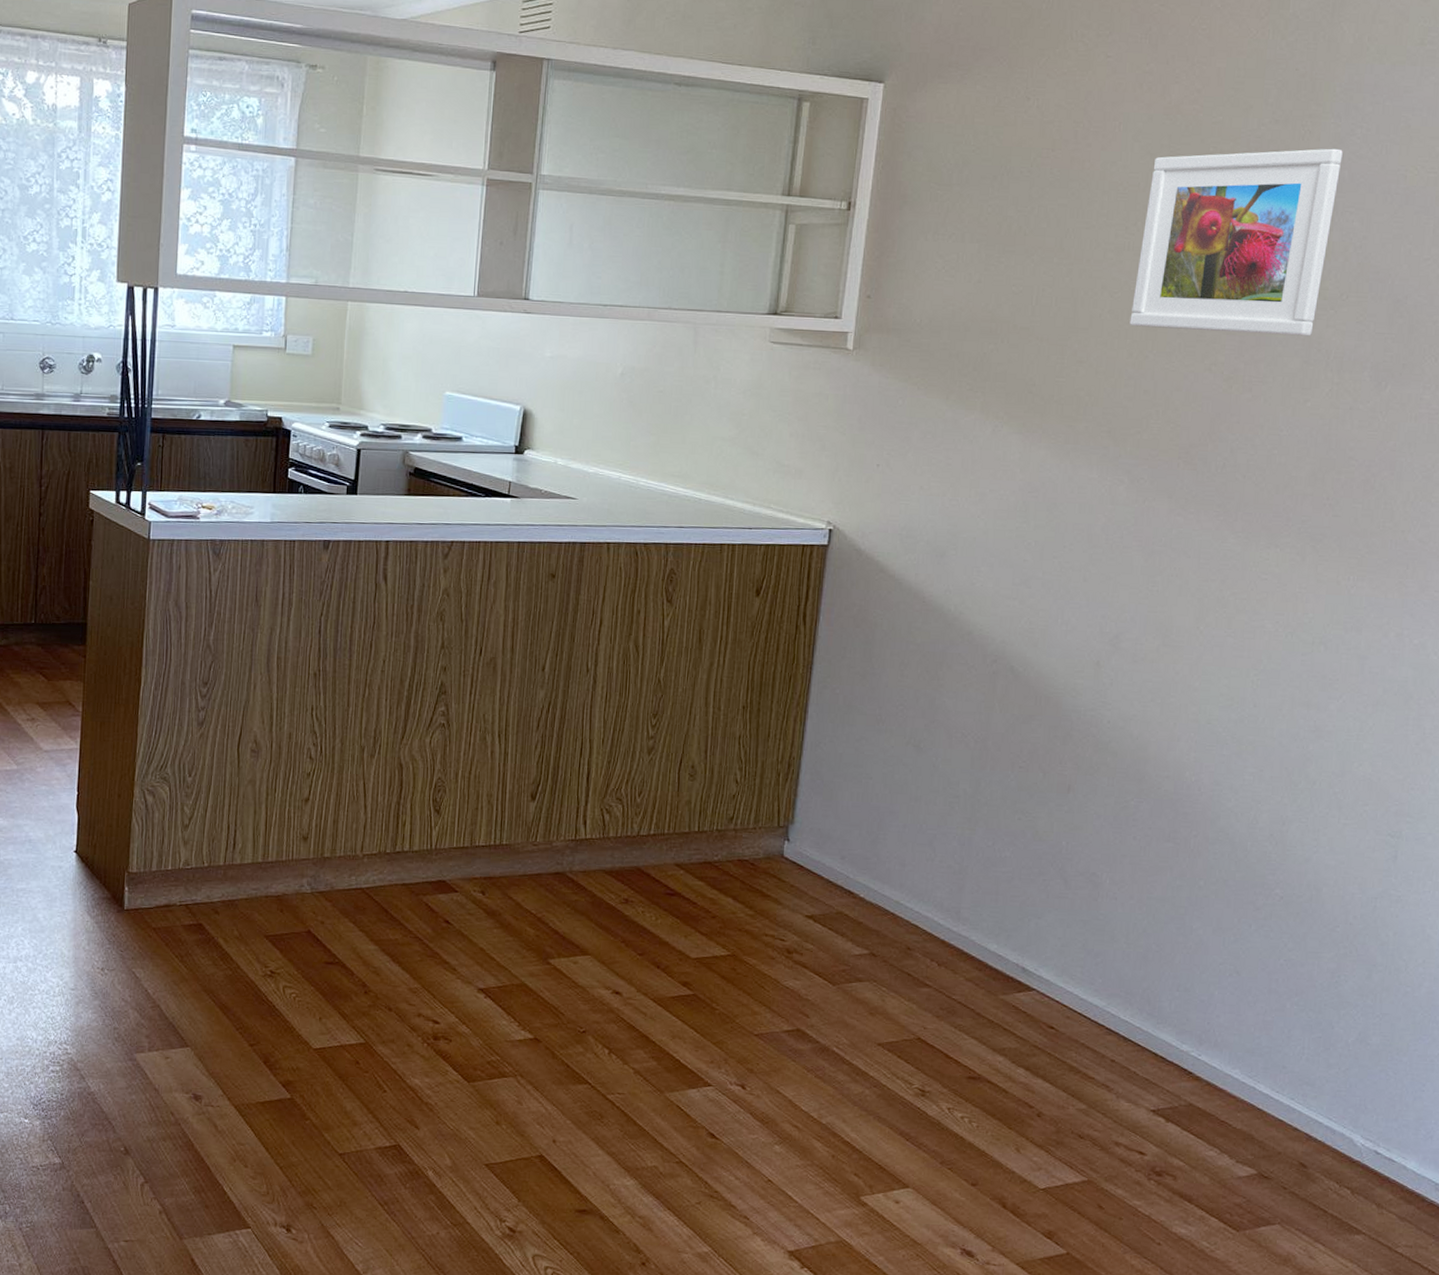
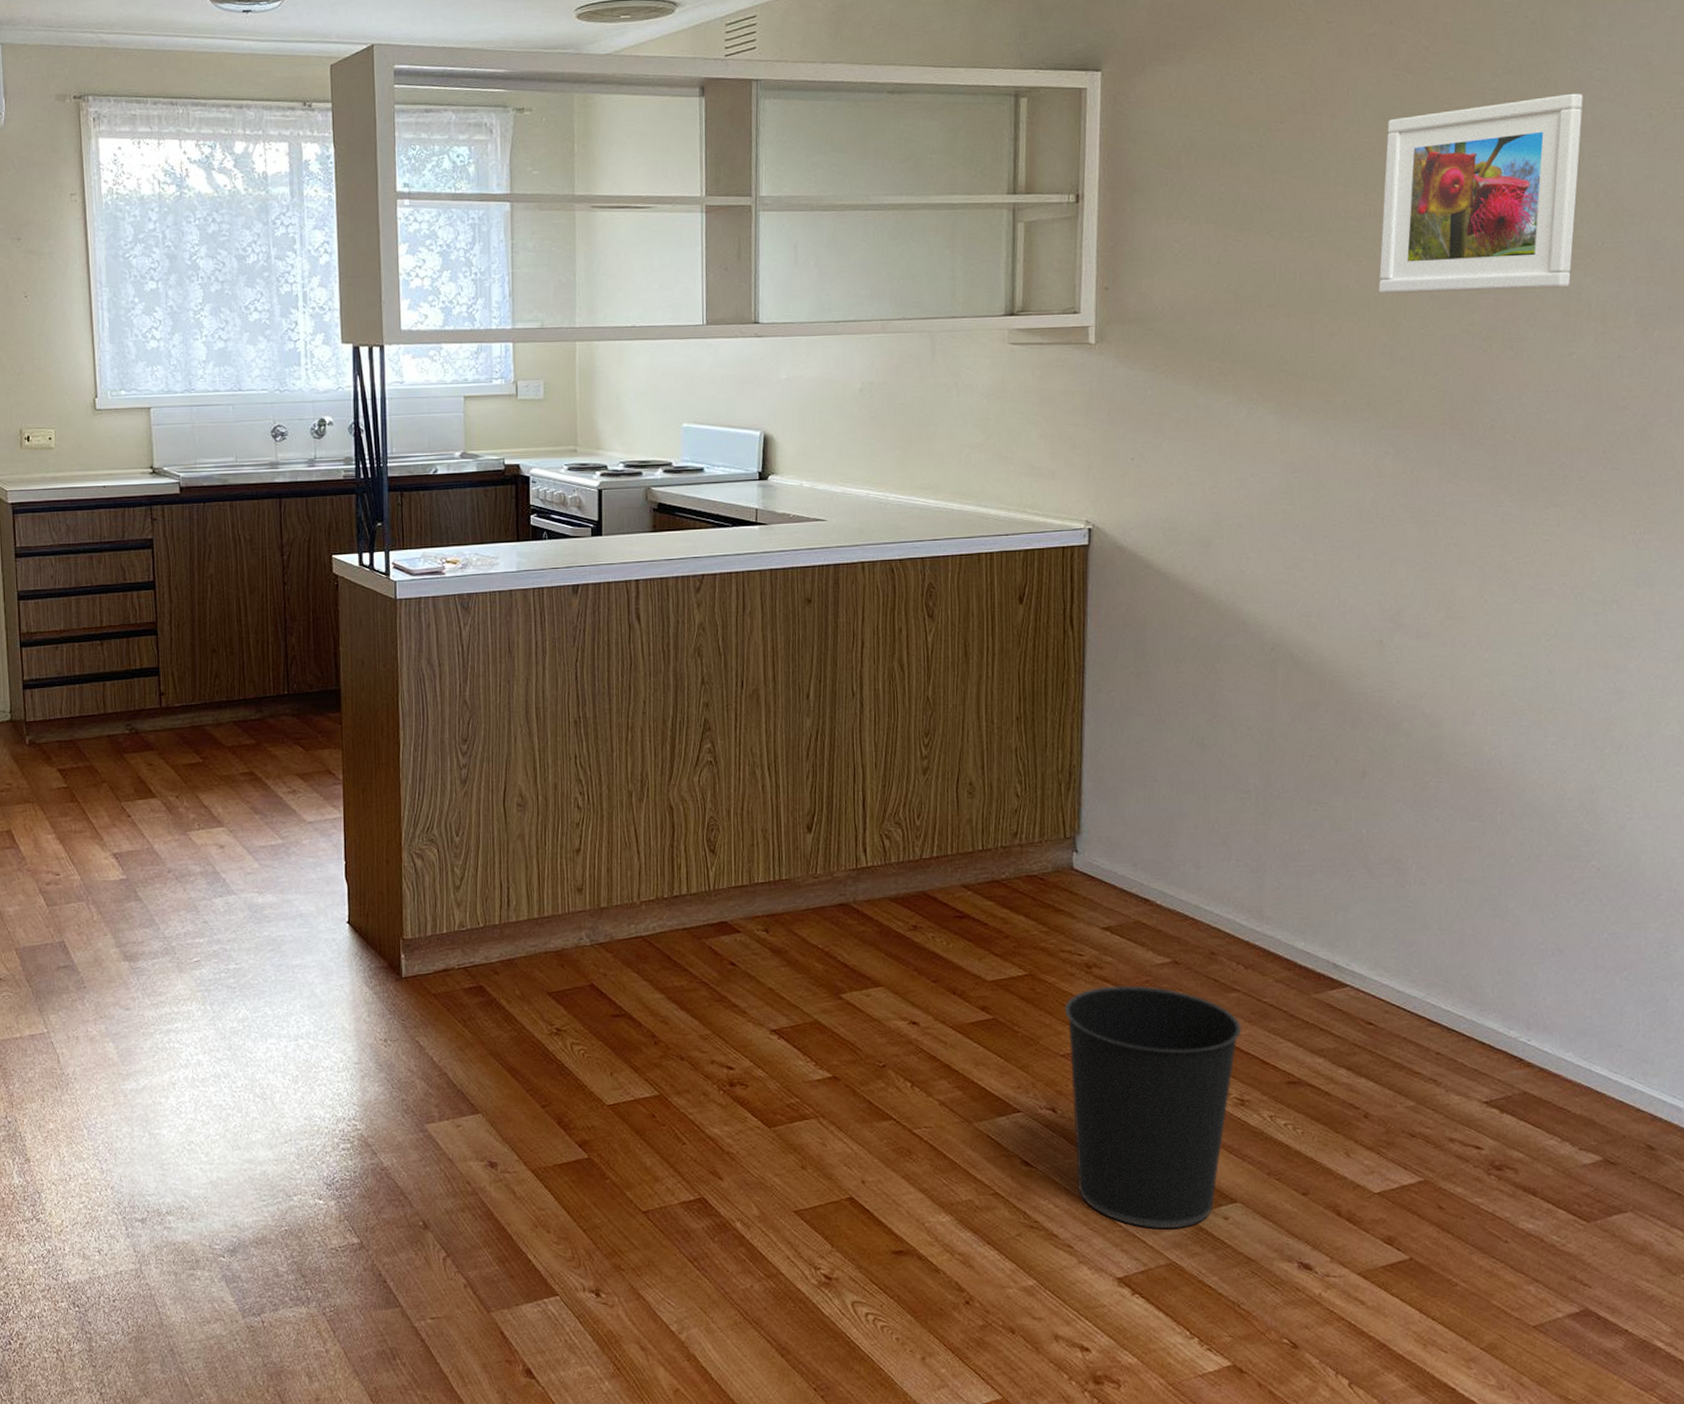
wastebasket: none [758,972,929,1209] -> present [1065,985,1241,1229]

